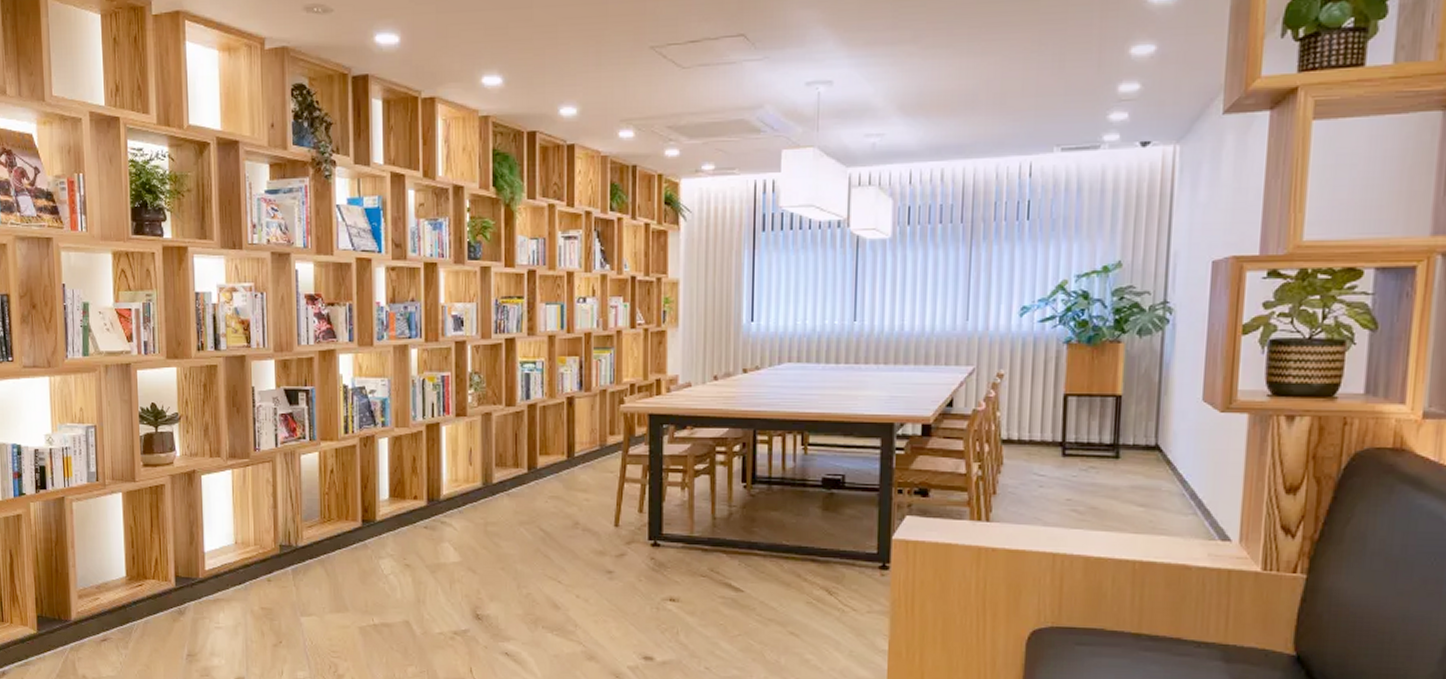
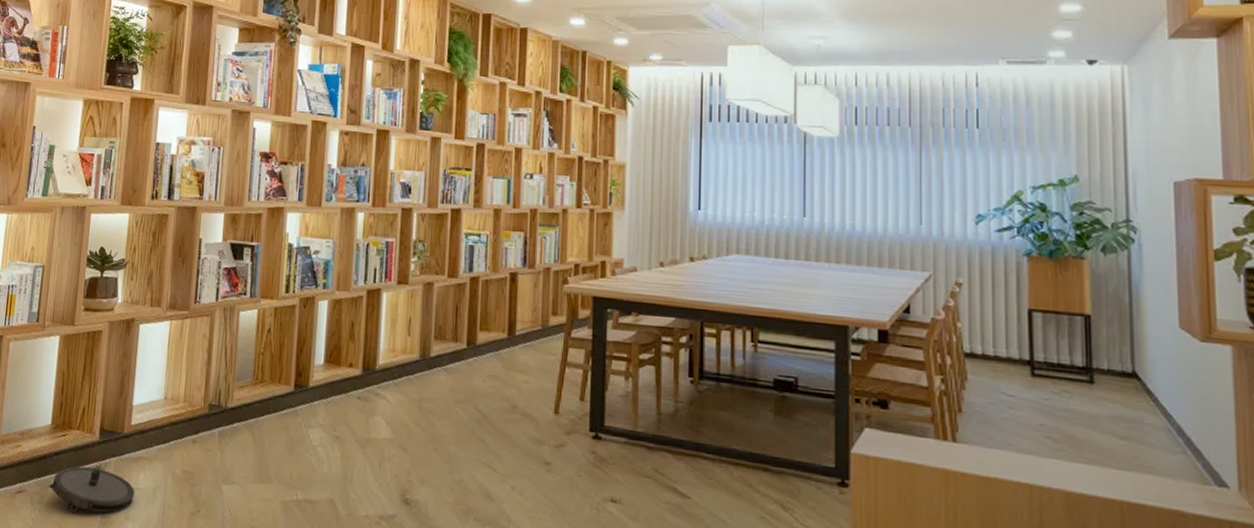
robot vacuum: none [131,610,217,655] -> present [48,466,135,513]

